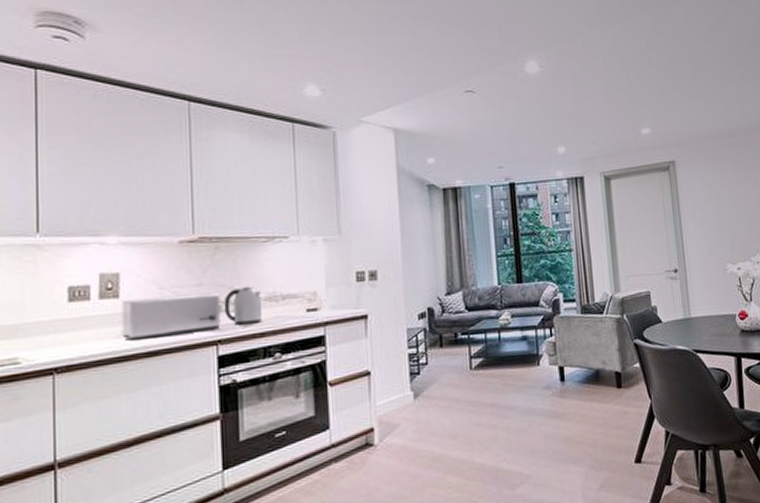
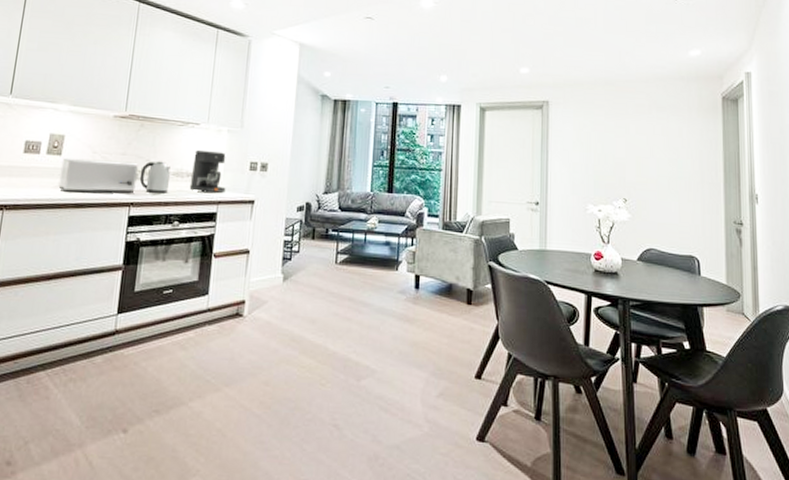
coffee maker: none [287,265,332,316] -> present [189,149,226,193]

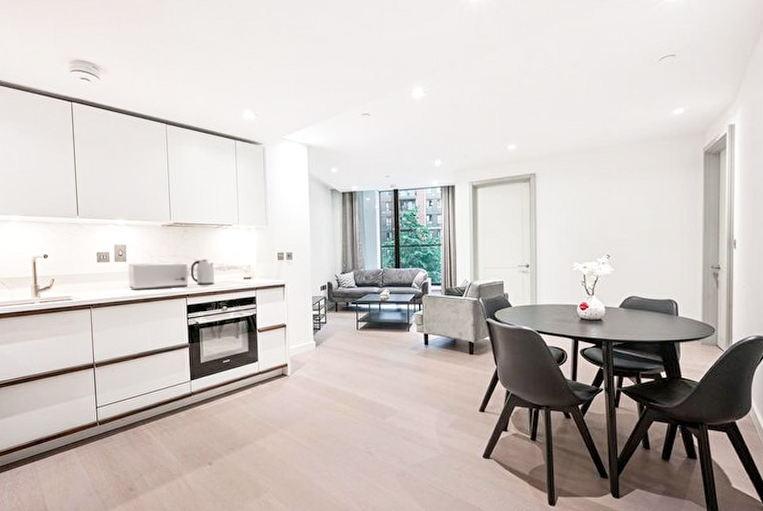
coffee maker: present [189,149,226,193] -> none [231,246,261,282]

